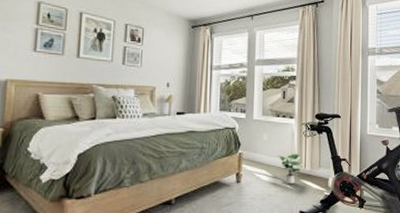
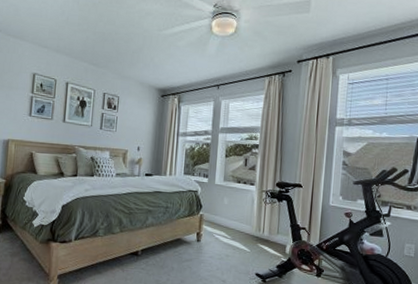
potted plant: present [277,153,302,185] -> none [236,218,261,248]

